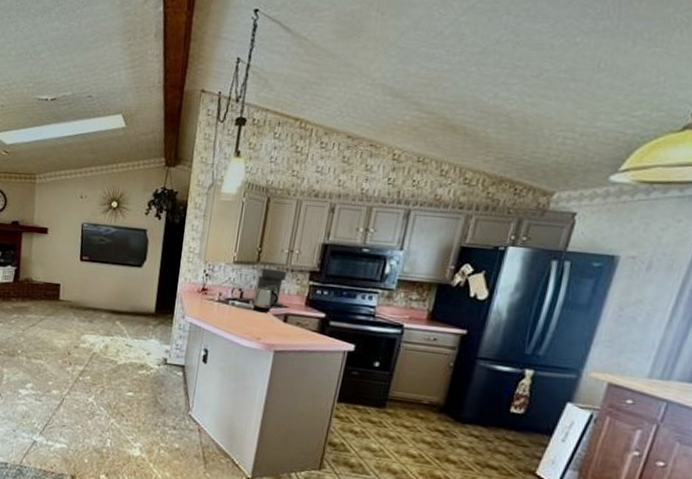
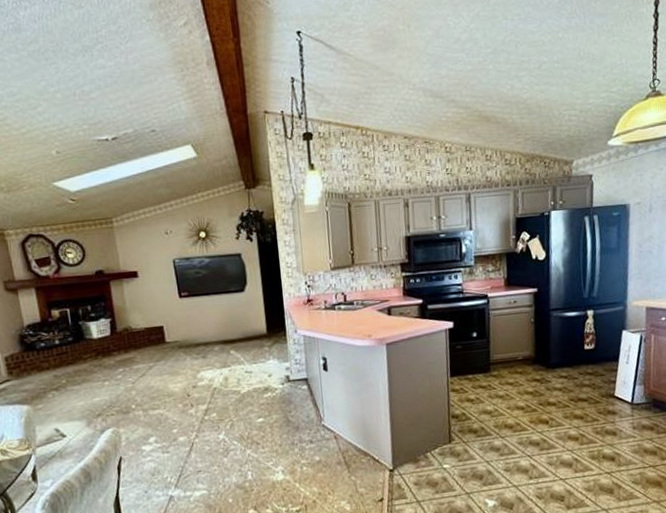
coffee maker: present [252,268,287,307] -> none [354,267,384,303]
kettle: present [252,287,279,313] -> none [356,286,379,311]

